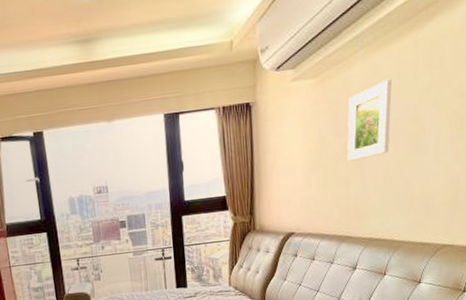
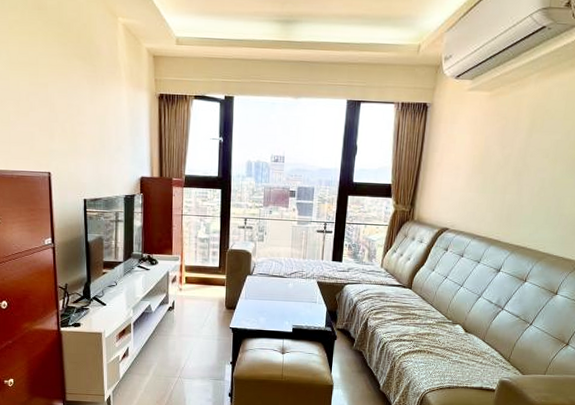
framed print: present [347,78,392,161] -> none [508,103,559,172]

